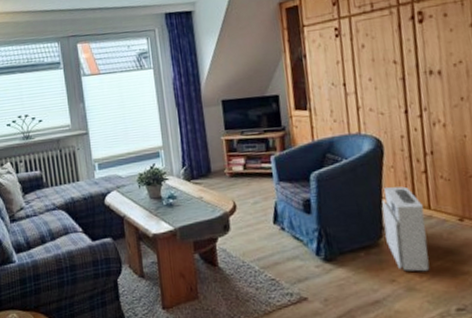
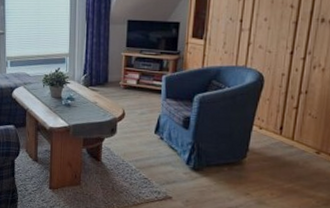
air purifier: present [382,186,430,272] -> none [249,117,288,191]

